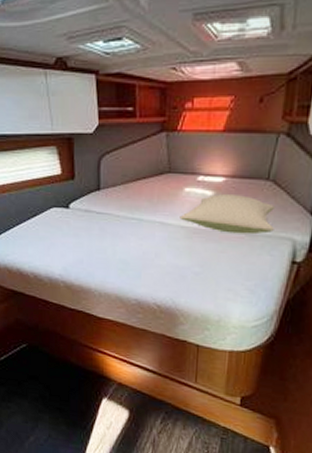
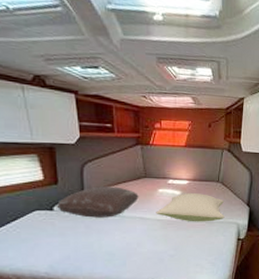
pillow: none [72,182,160,220] -> present [56,186,139,218]

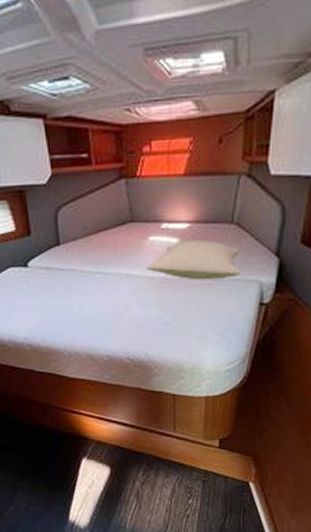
pillow: present [56,186,139,218] -> none [30,235,124,275]

